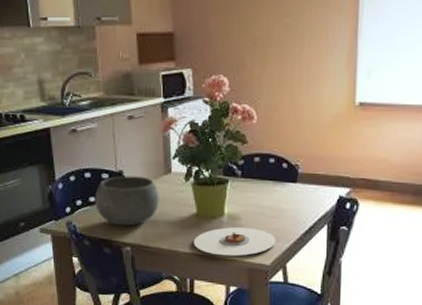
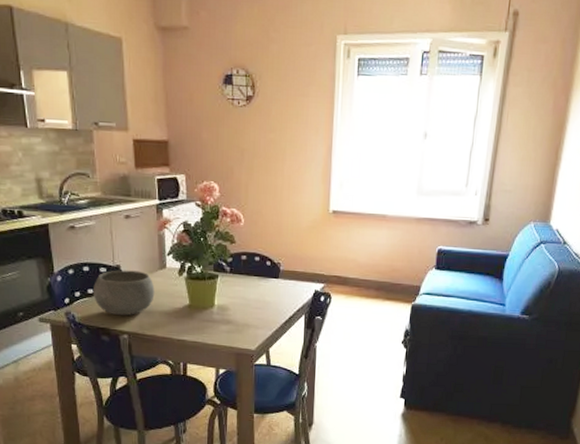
plate: present [193,227,276,257] -> none [186,317,261,343]

